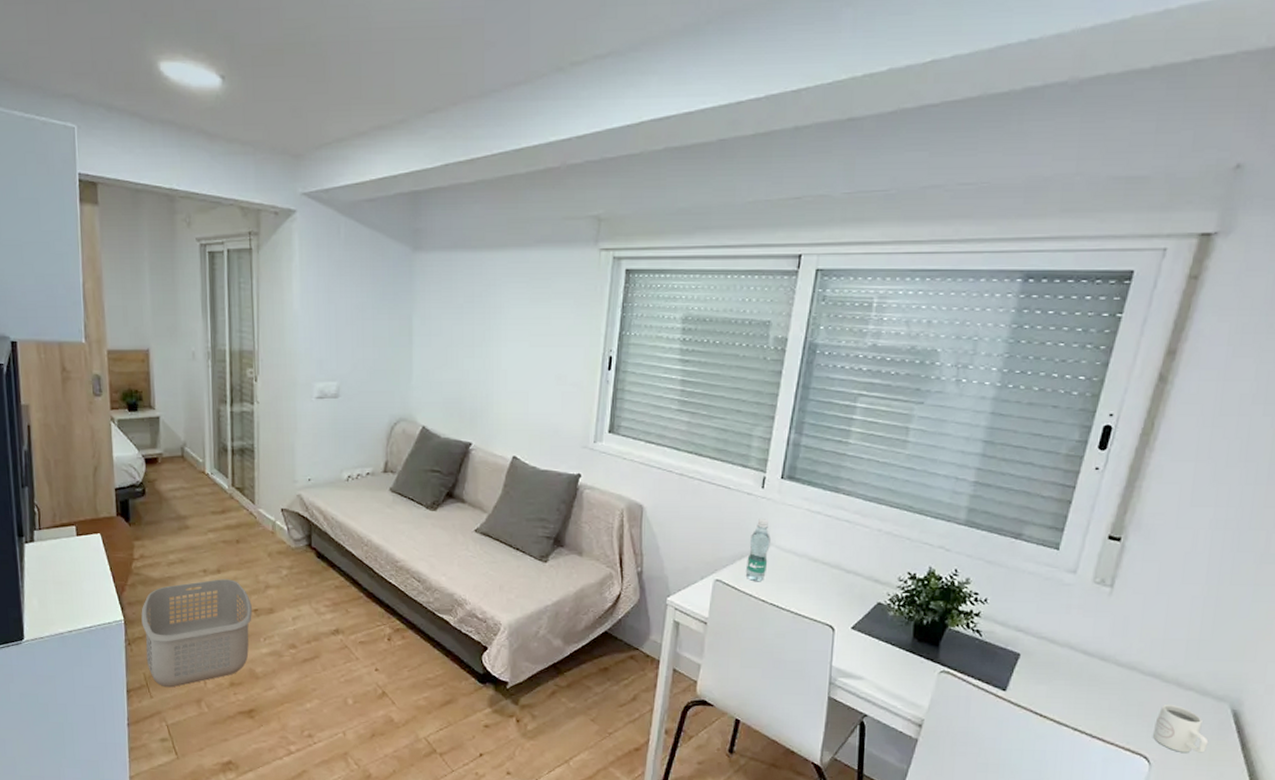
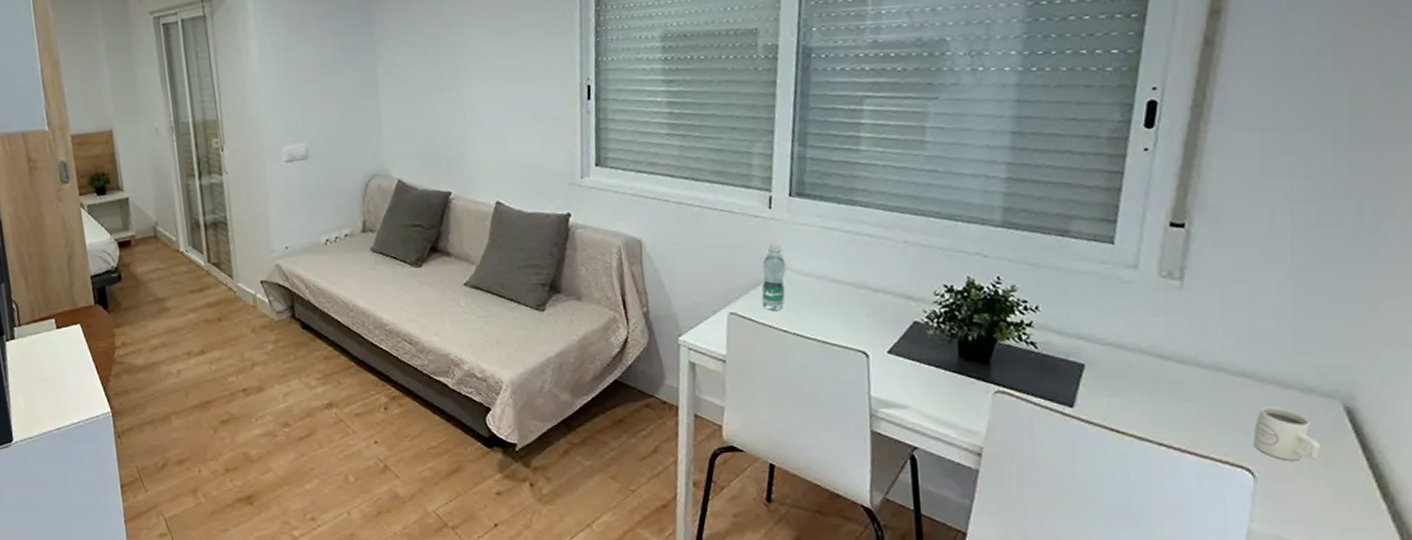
clothes hamper: present [141,579,252,688] -> none [127,359,242,479]

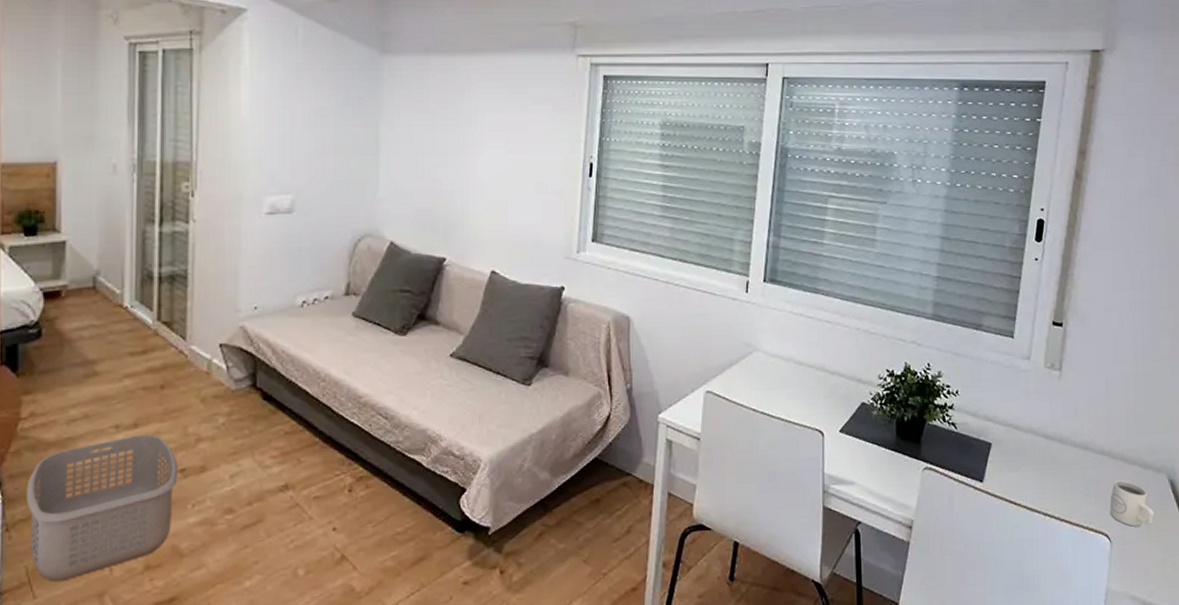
clothes hamper: none [127,359,242,479] -> present [26,434,178,582]
bottle: present [761,241,786,312] -> none [735,324,757,391]

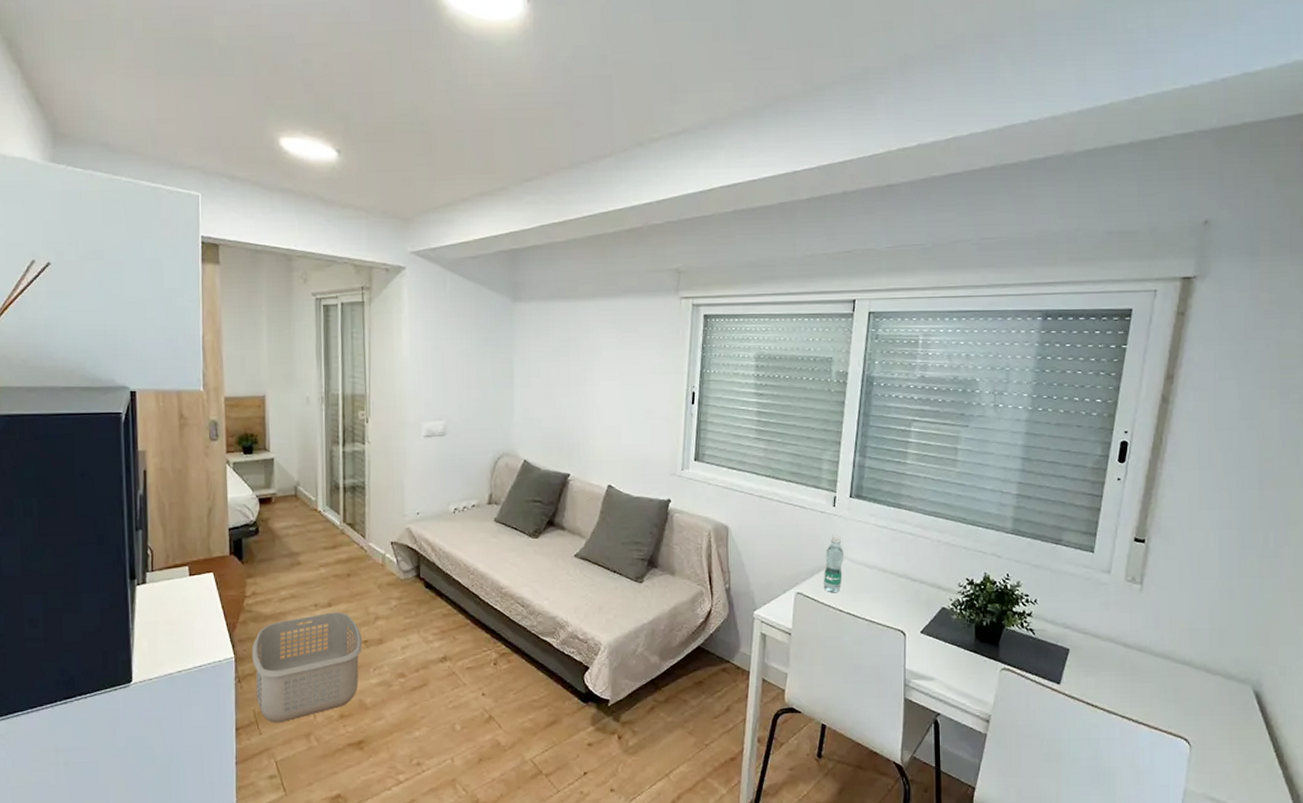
bottle: none [735,324,757,391] -> present [823,534,844,593]
mug: present [1110,479,1155,527] -> none [1190,688,1238,733]

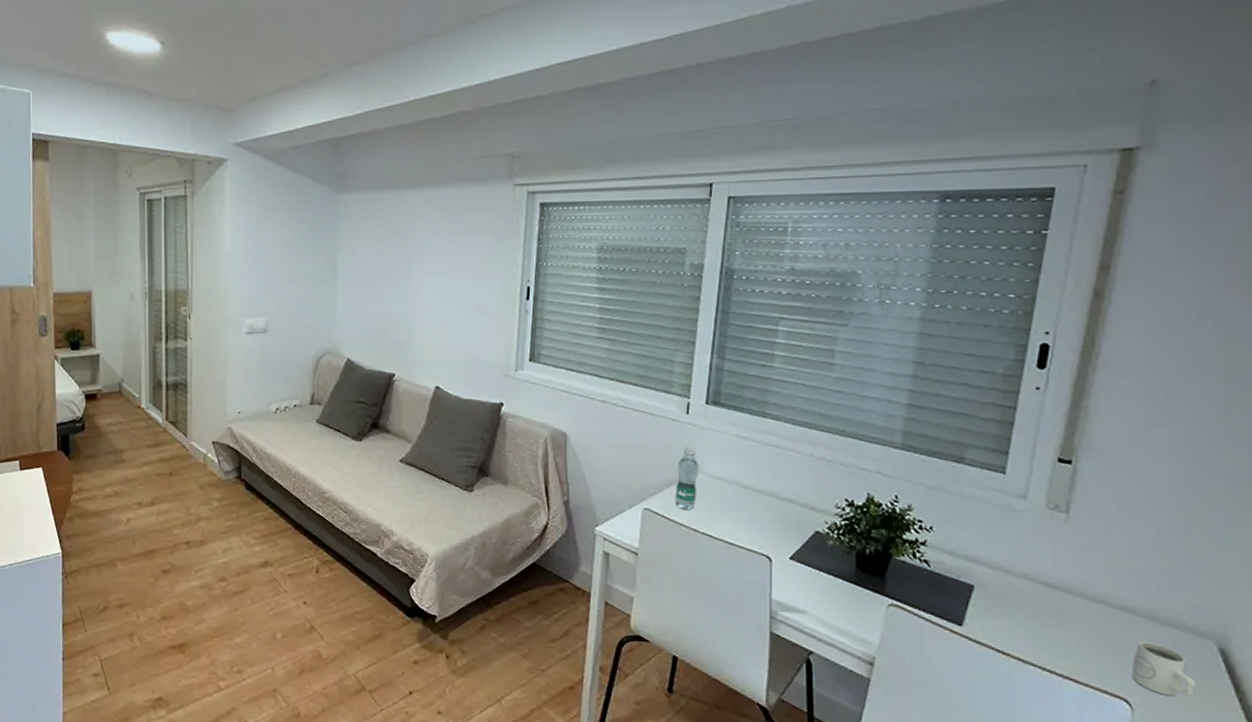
clothes hamper: present [252,612,362,723] -> none [78,511,184,621]
mug: none [1190,688,1238,733] -> present [1132,640,1196,696]

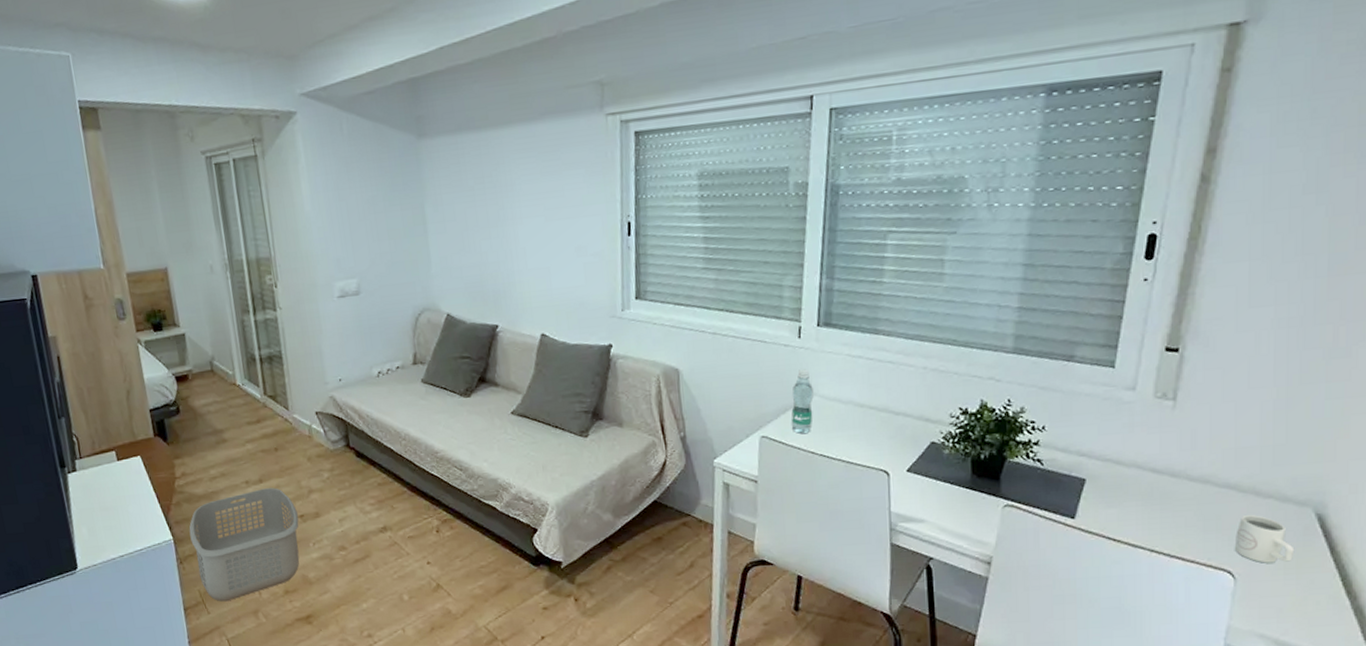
clothes hamper: none [78,511,184,621] -> present [189,488,300,602]

